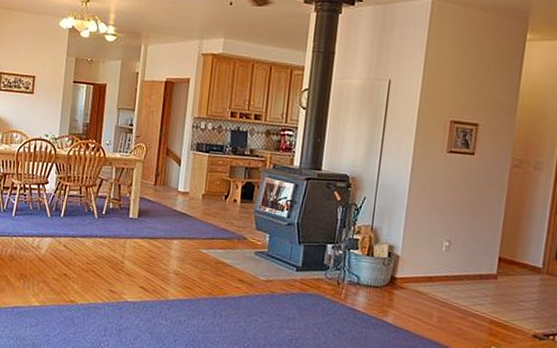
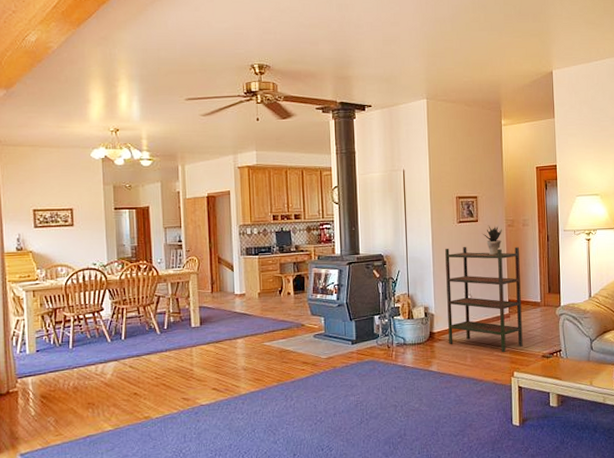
bookshelf: none [413,181,524,321] -> present [445,247,523,353]
potted plant: none [477,161,505,199] -> present [482,225,502,255]

